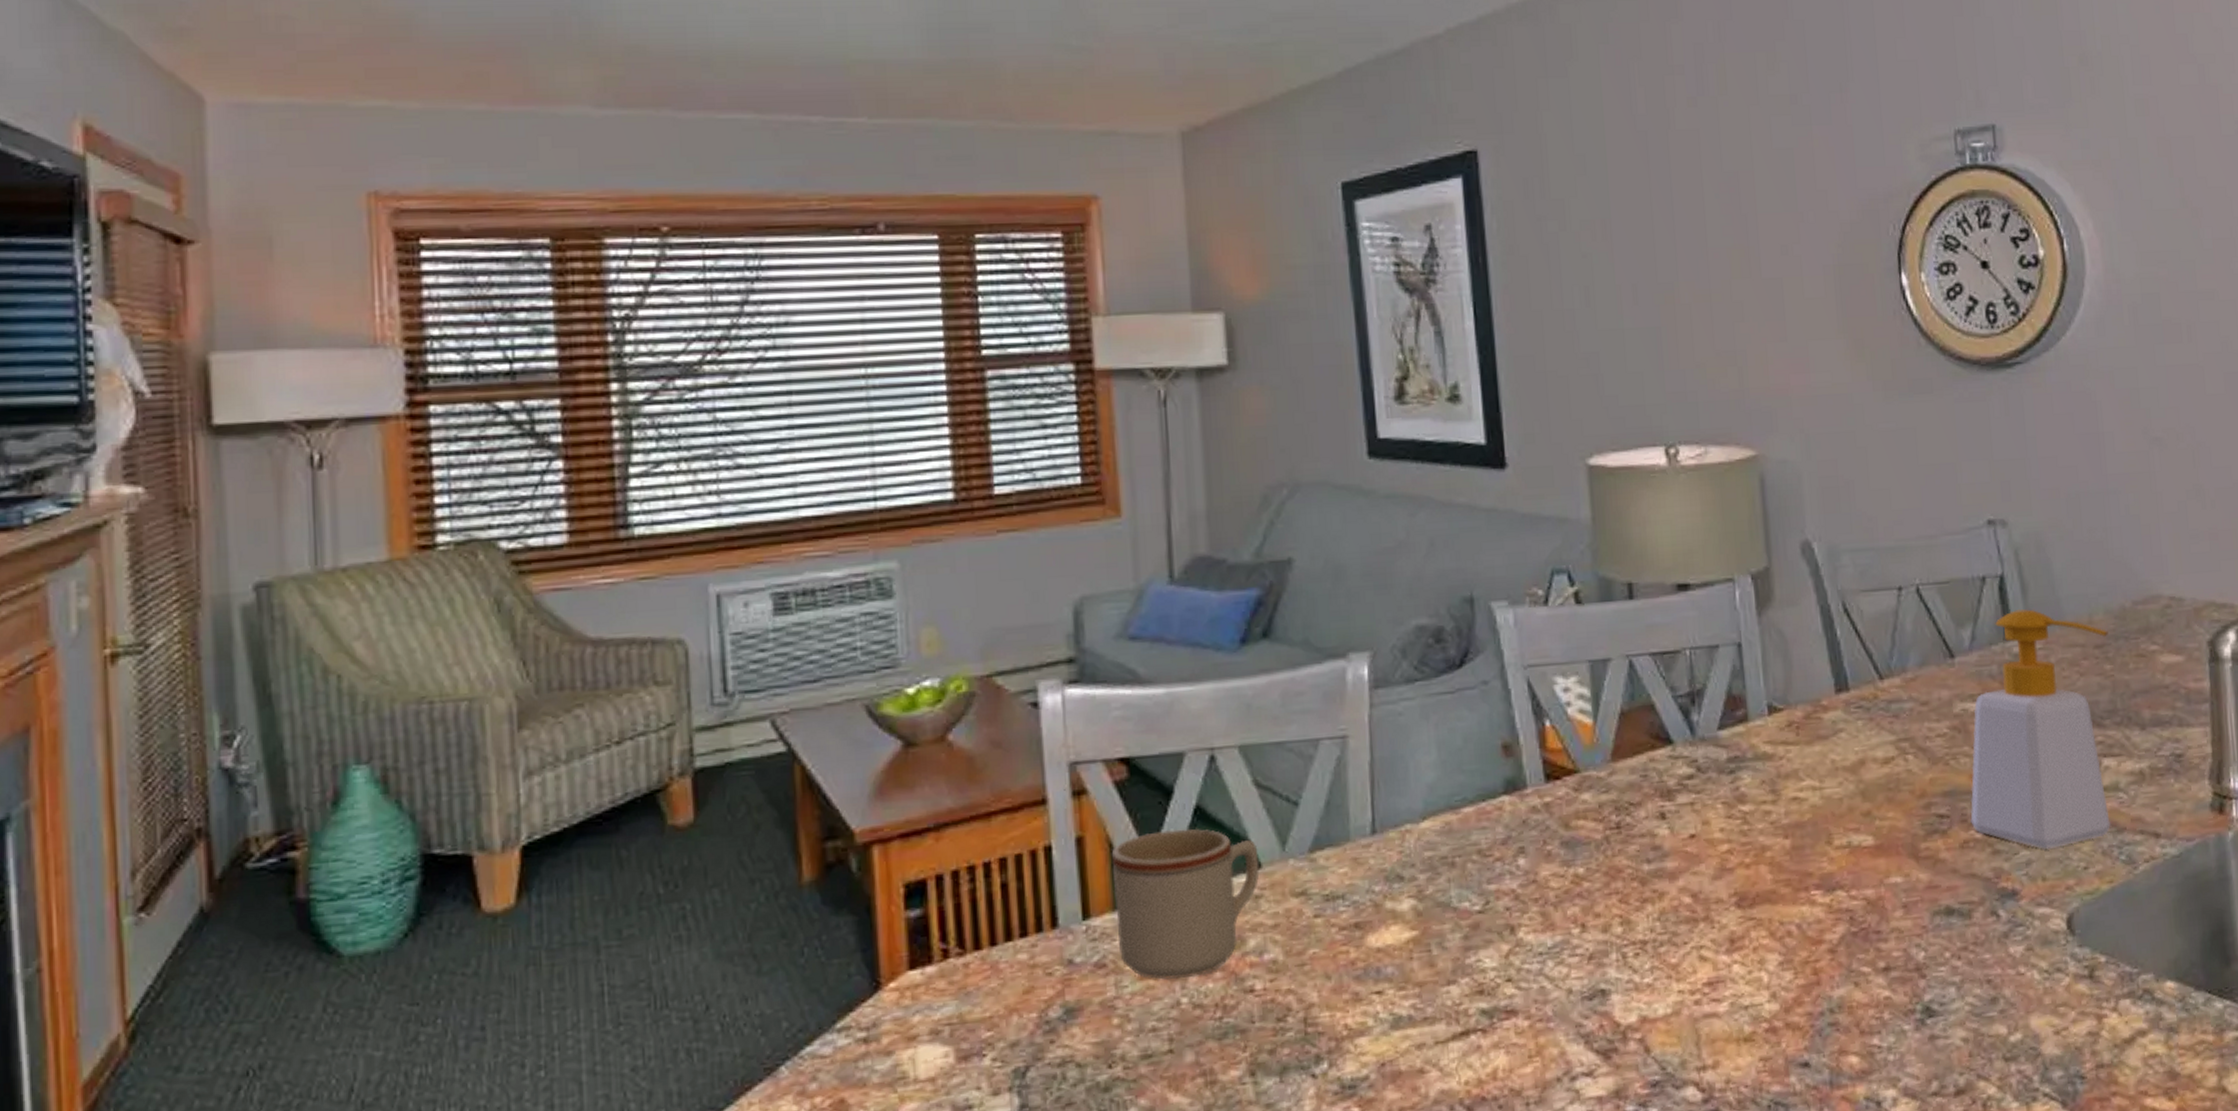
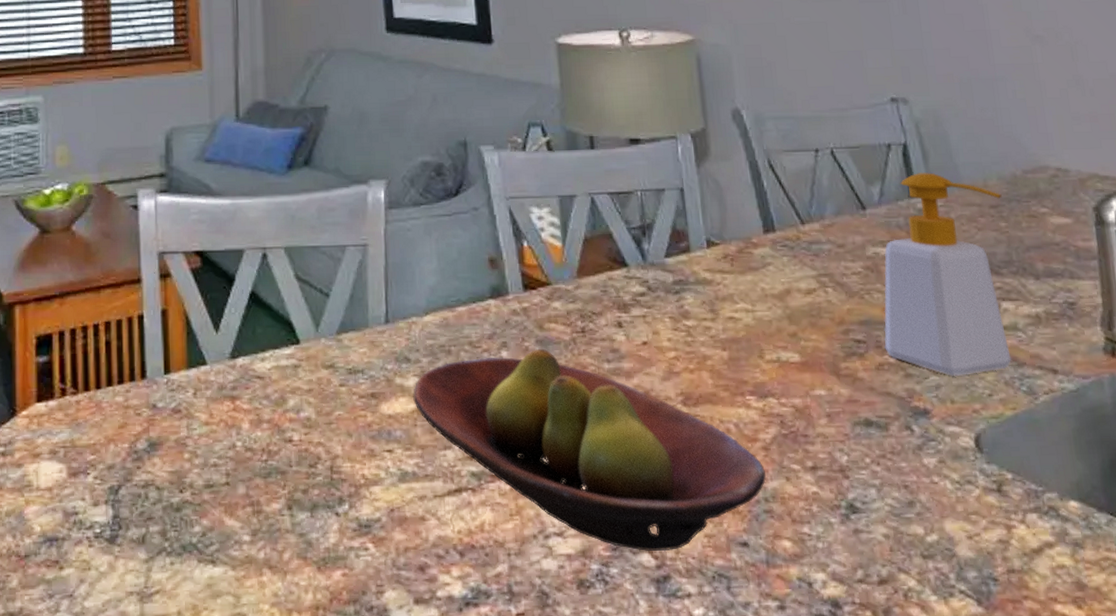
mug: present [1111,828,1260,980] -> none [187,309,298,427]
fruit bowl: none [1407,851,1833,1085] -> present [413,348,767,552]

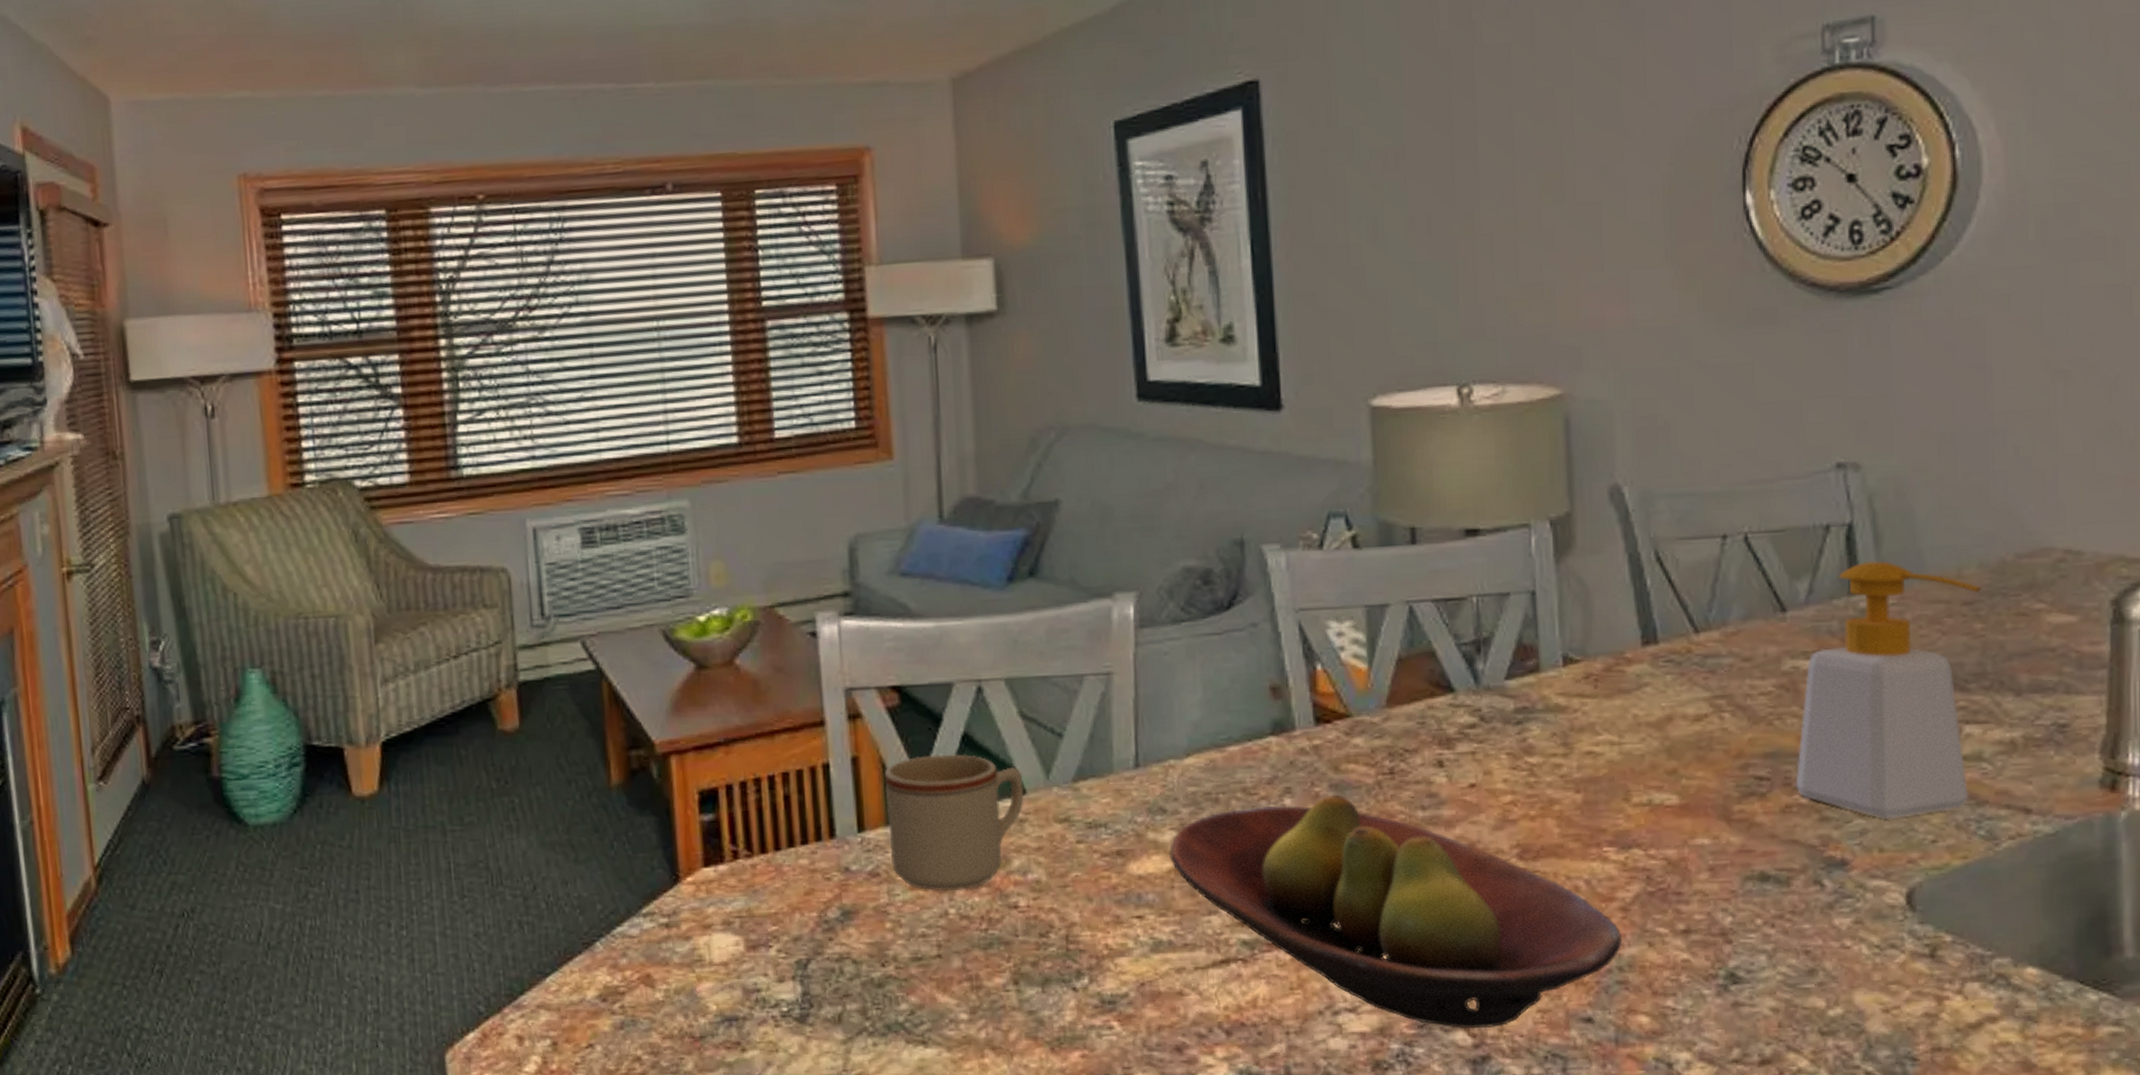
mug: none [187,309,298,427] -> present [884,754,1024,892]

